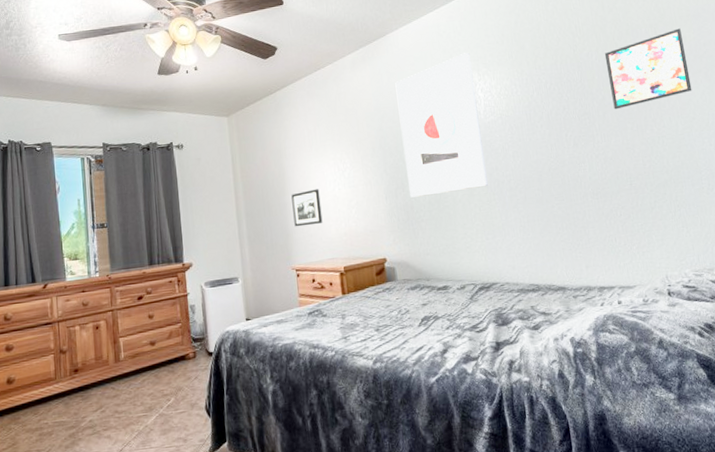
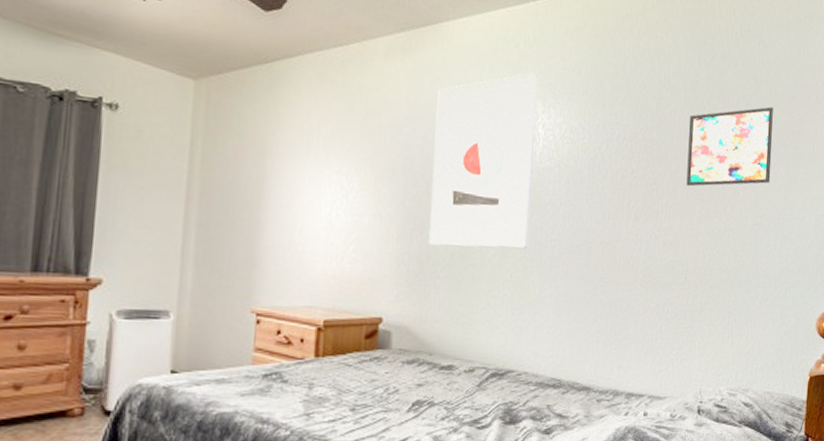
picture frame: present [291,189,323,227] -> none [266,208,310,257]

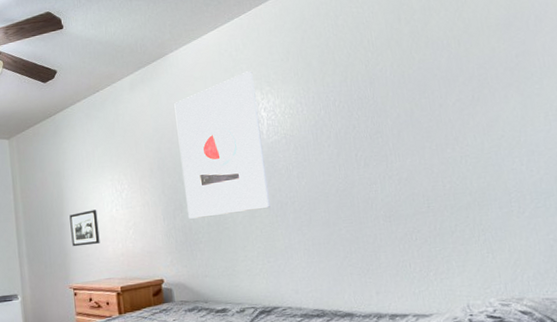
picture frame: none [266,208,310,257] -> present [69,209,100,247]
wall art: present [686,106,773,187] -> none [400,39,501,128]

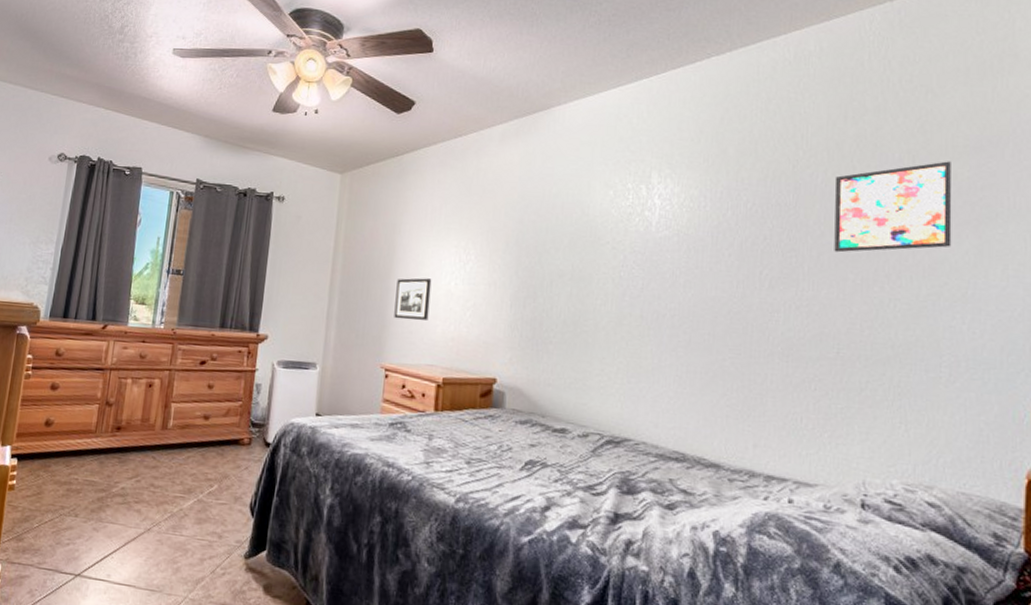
wall art: present [174,71,271,219] -> none [542,146,653,317]
wall art: none [400,39,501,128] -> present [834,161,952,253]

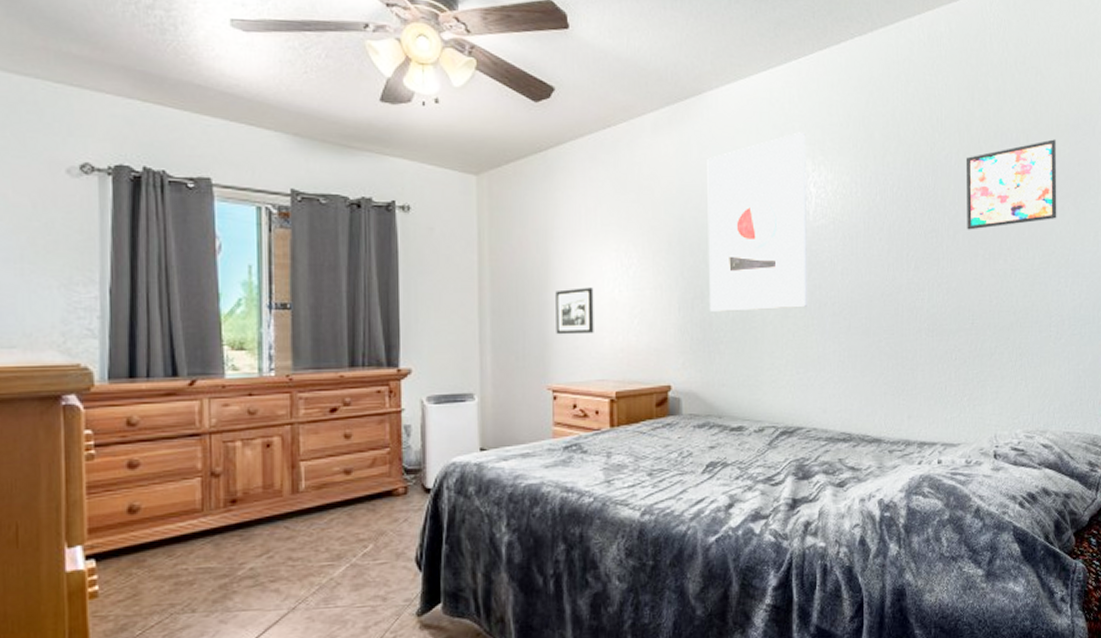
wall art: none [542,146,653,317] -> present [707,132,809,312]

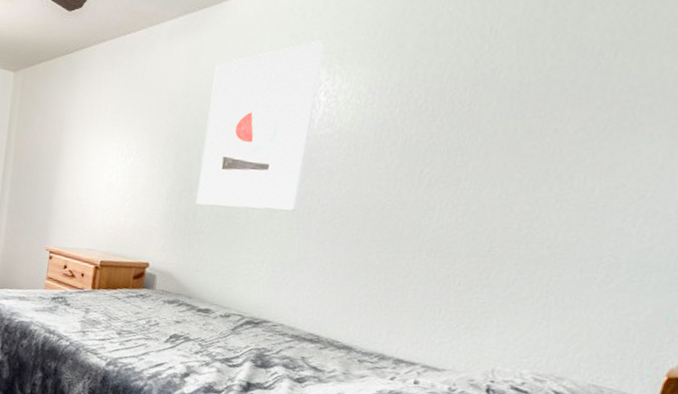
picture frame: present [555,288,594,335] -> none [59,171,95,210]
wall art: present [965,139,1057,230] -> none [504,54,661,152]

